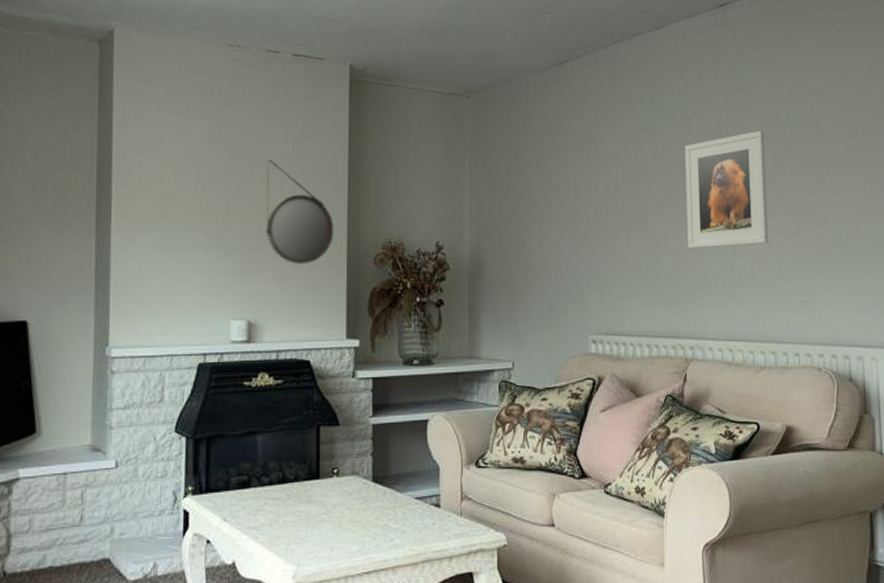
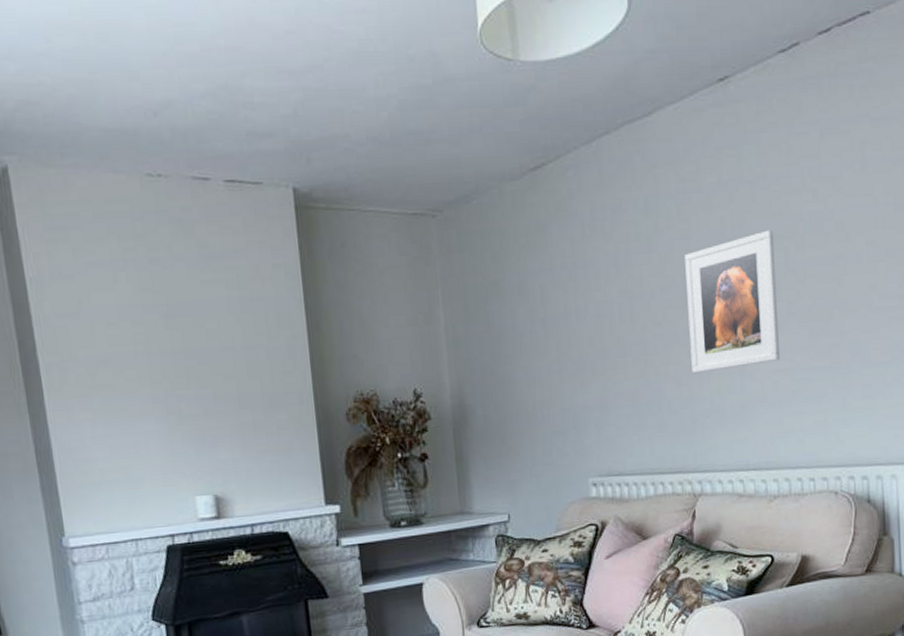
home mirror: present [265,159,334,264] -> none [211,309,298,428]

